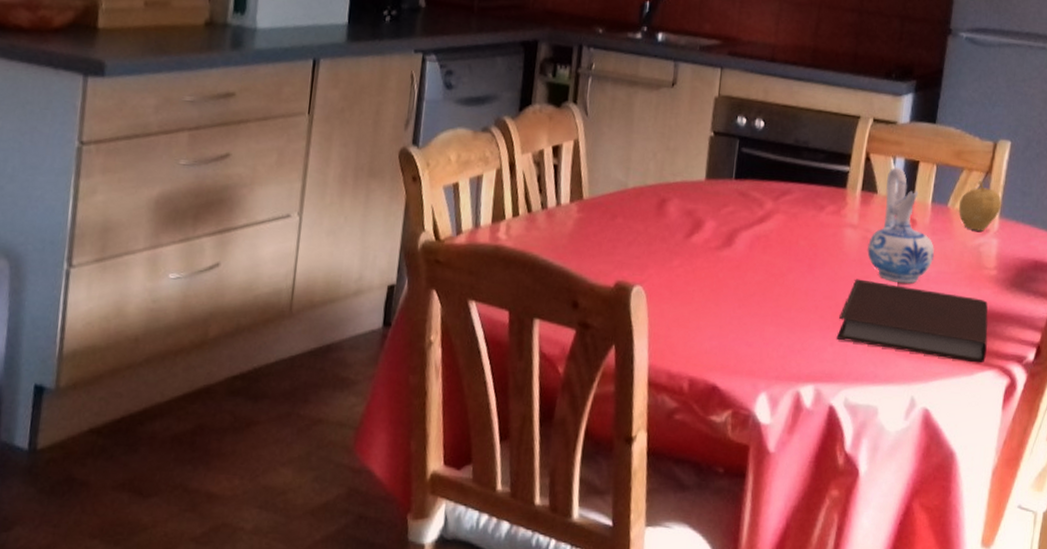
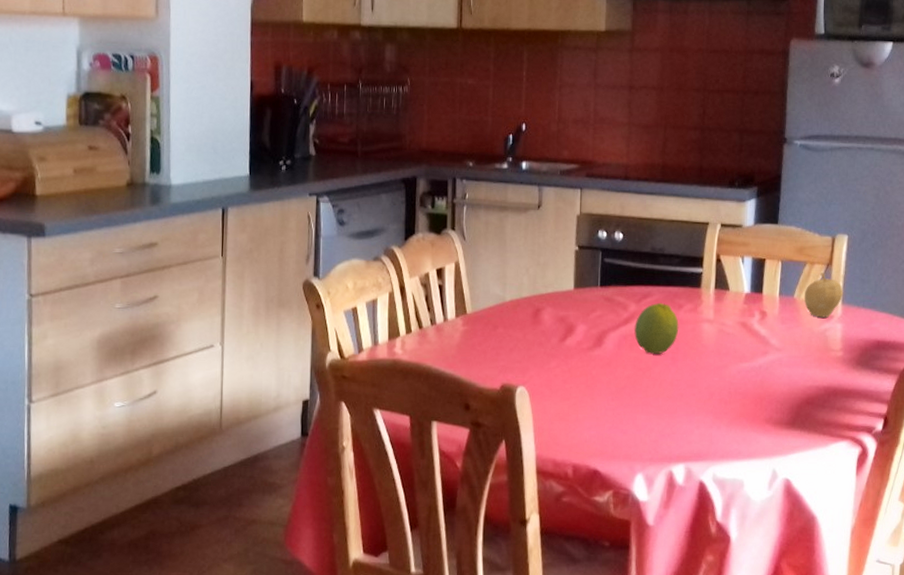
fruit: none [768,201,819,259] -> present [634,302,679,354]
notebook: present [836,279,988,363] -> none [701,368,838,436]
ceramic pitcher: present [866,167,935,284] -> none [723,266,785,370]

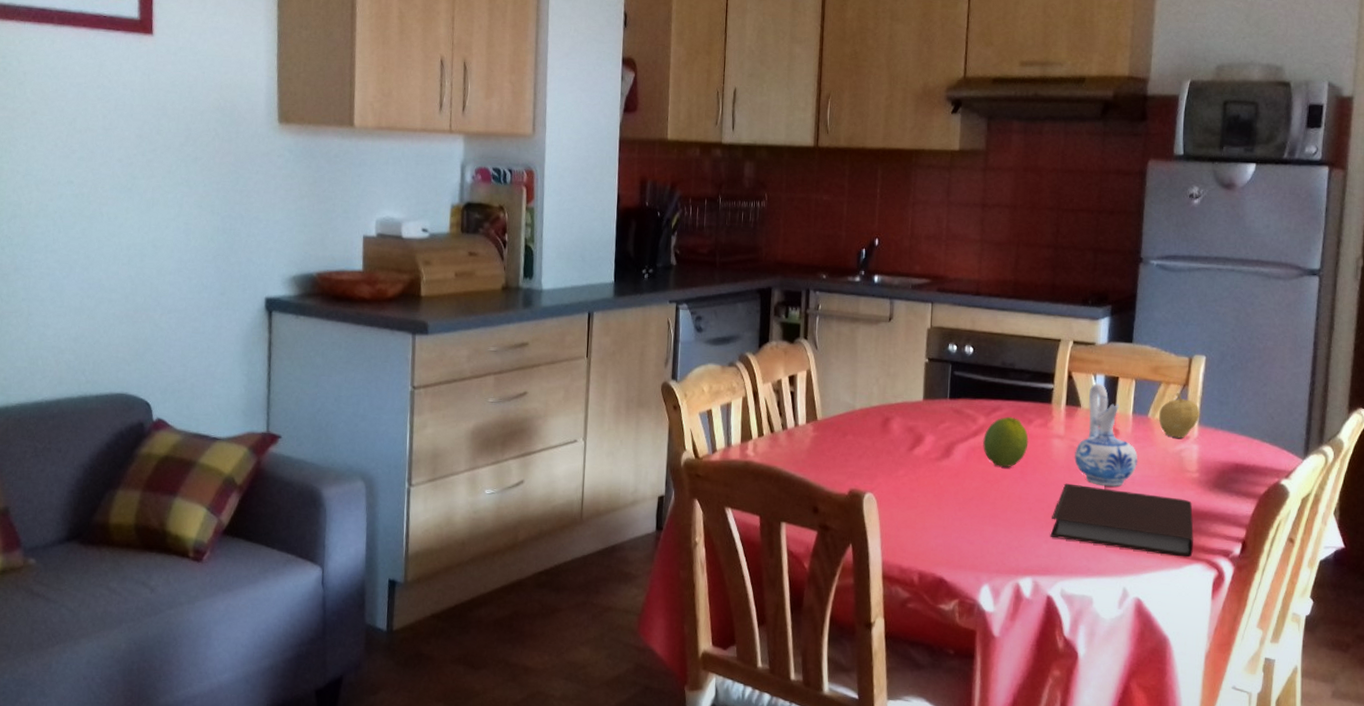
notebook: none [701,368,838,436] -> present [1050,483,1193,558]
ceramic pitcher: none [723,266,785,370] -> present [1073,383,1138,487]

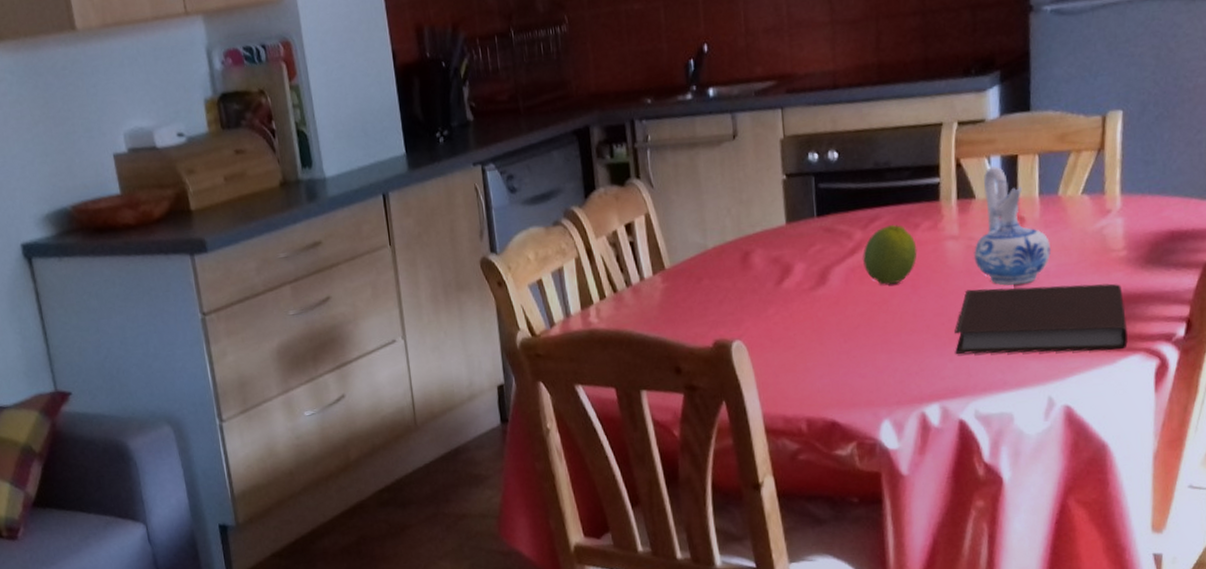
fruit: present [1159,393,1200,438] -> none [1071,160,1122,214]

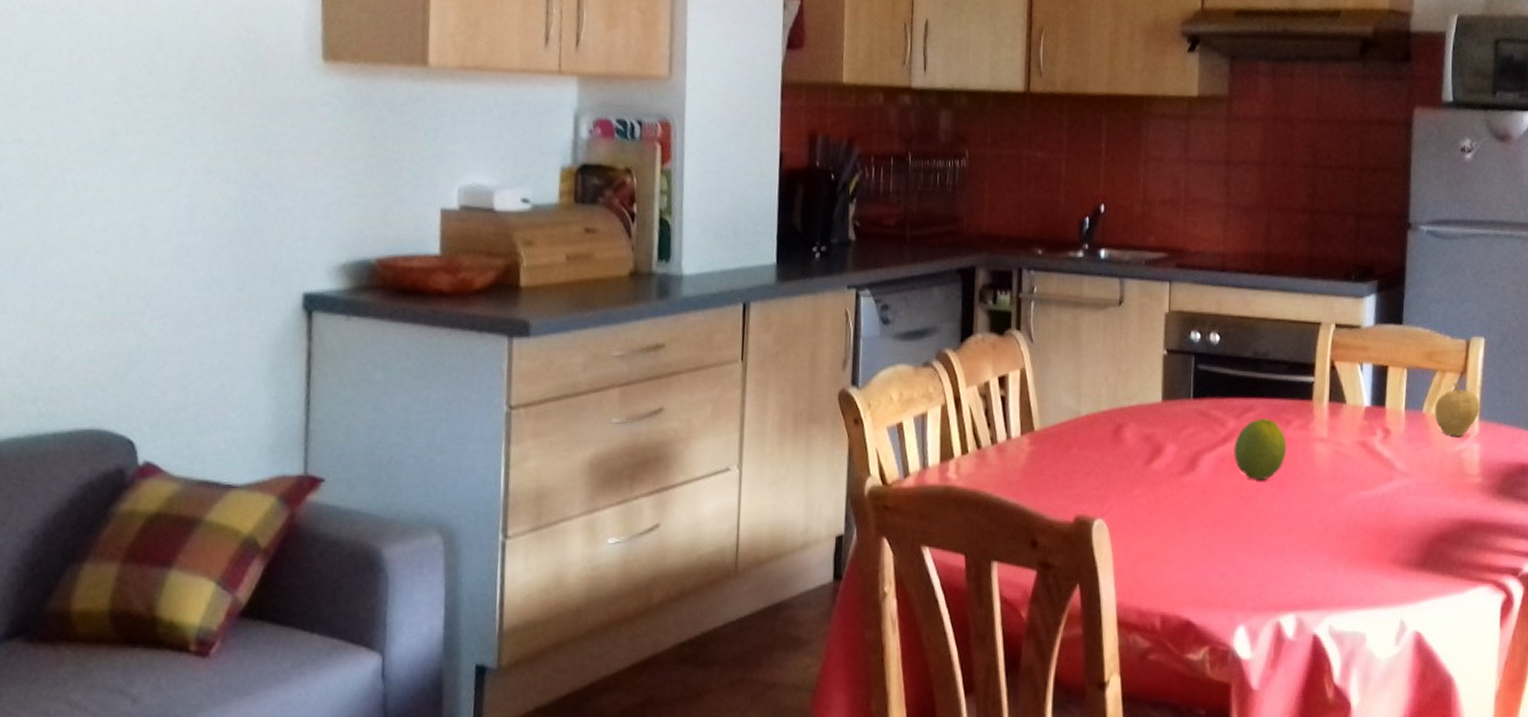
notebook: present [955,283,1128,355] -> none [1315,496,1477,579]
ceramic pitcher: present [973,166,1052,286] -> none [1339,374,1413,499]
fruit: none [1071,160,1122,214] -> present [1435,382,1481,437]

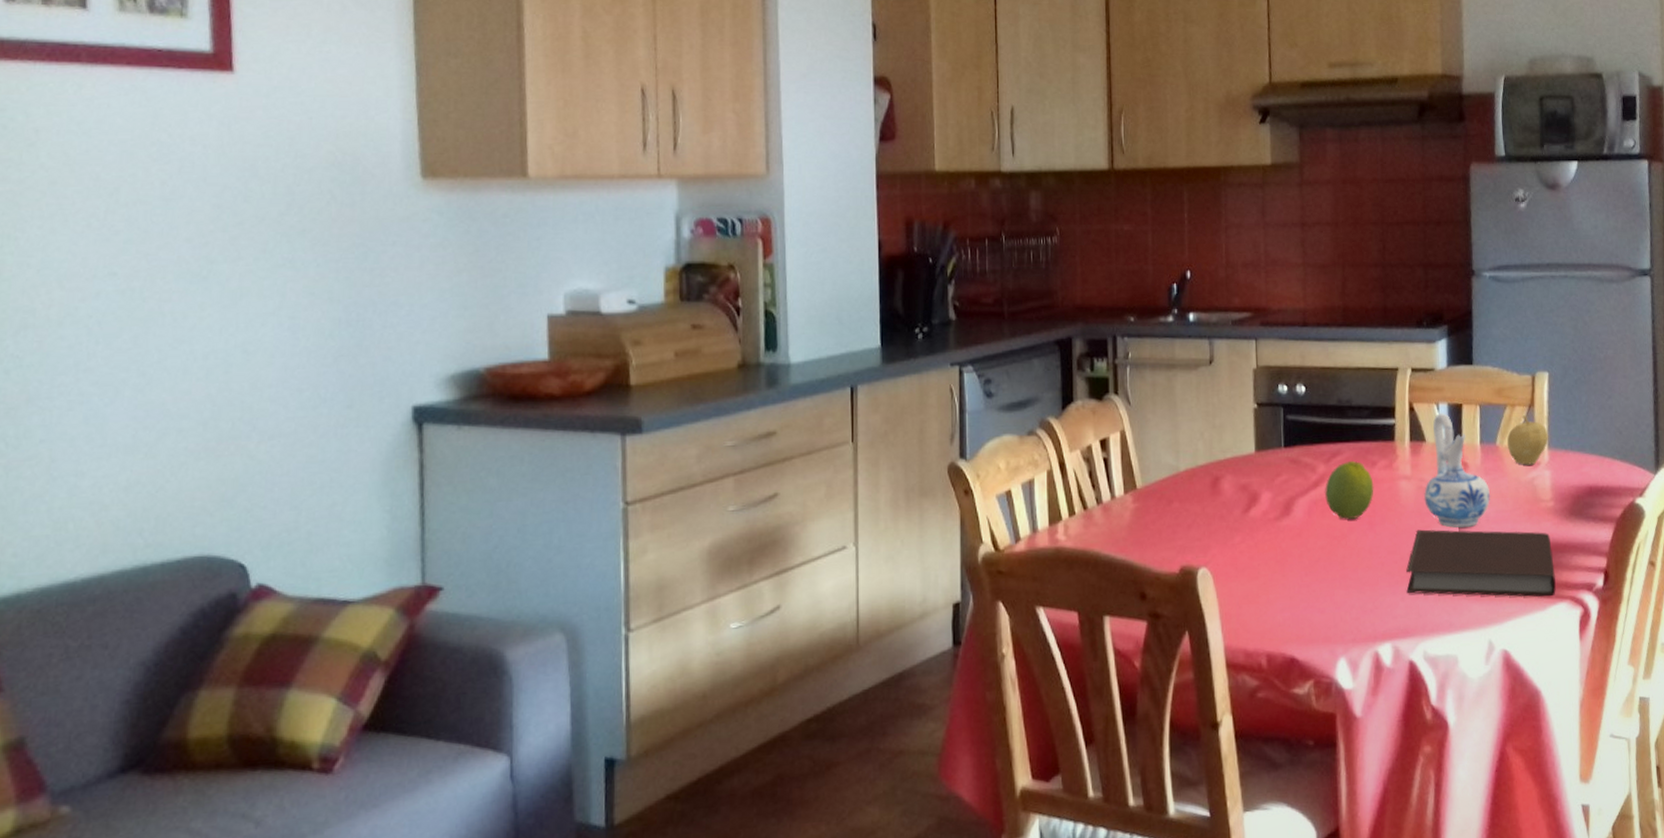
notebook: none [1315,496,1477,579] -> present [1406,529,1556,597]
ceramic pitcher: none [1339,374,1413,499] -> present [1423,413,1491,529]

